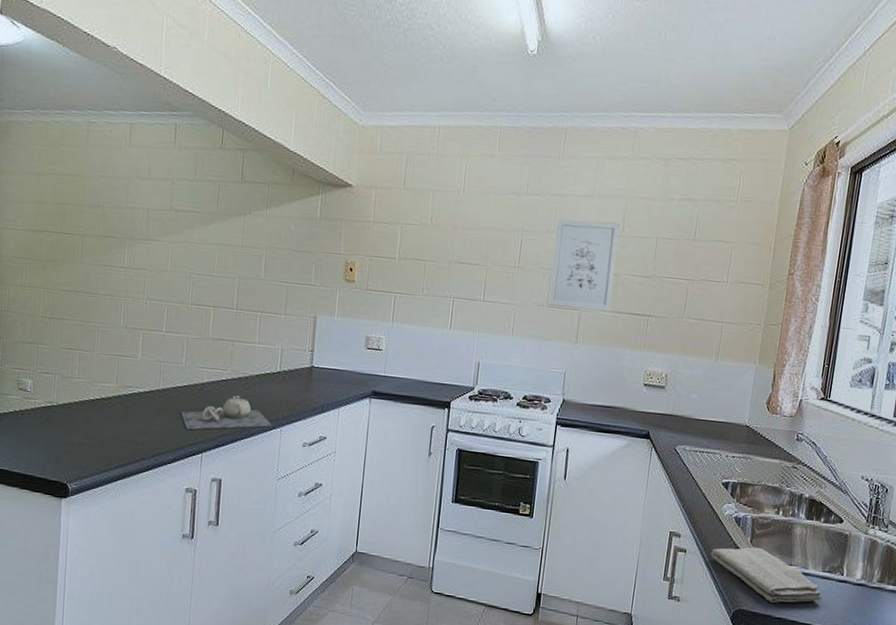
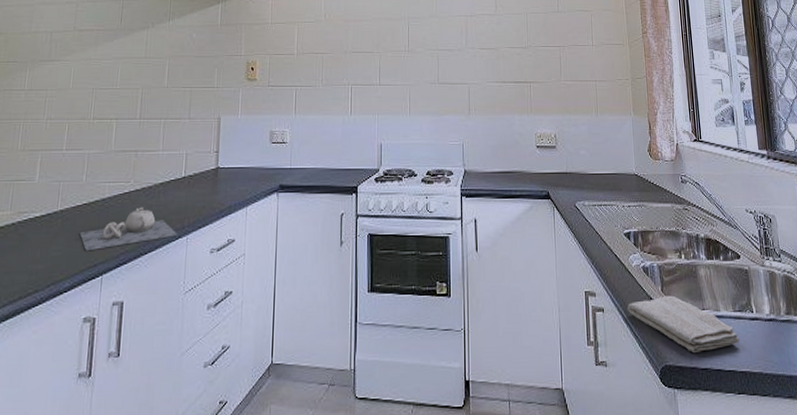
wall art: present [548,219,620,312] -> none [438,4,496,83]

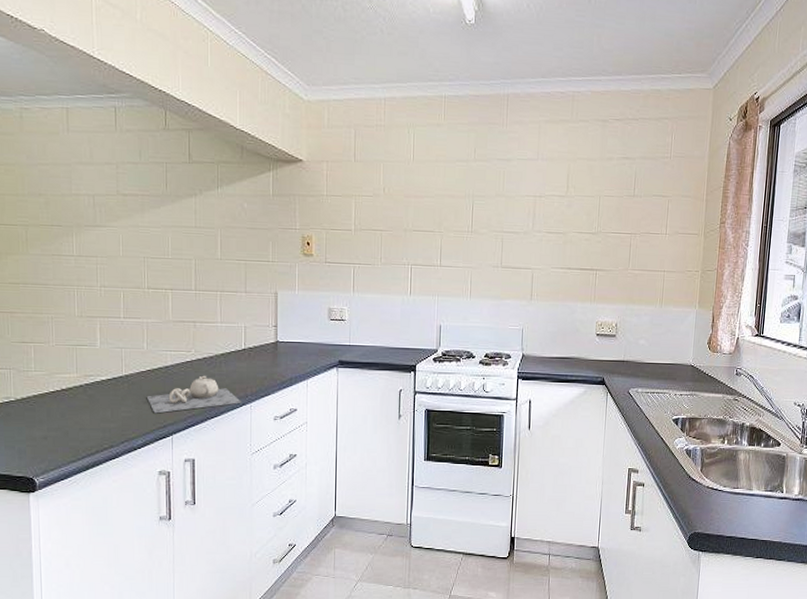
washcloth: present [627,295,740,354] -> none [666,475,766,524]

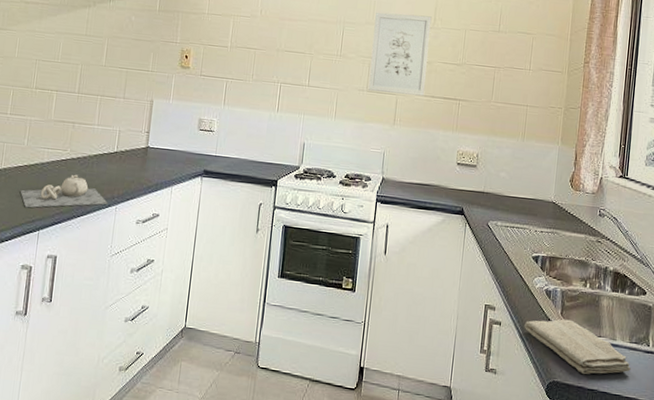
wall art: none [502,183,564,268] -> present [367,12,432,96]
washcloth: none [666,475,766,524] -> present [524,319,631,375]

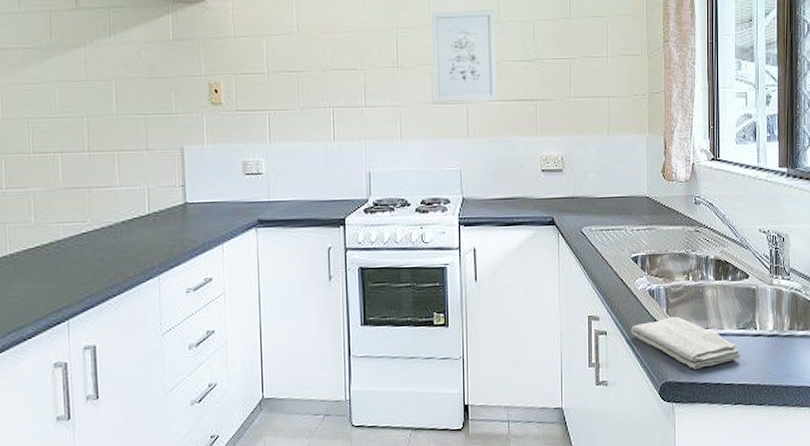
teapot: present [20,174,108,208] -> none [36,247,148,296]

